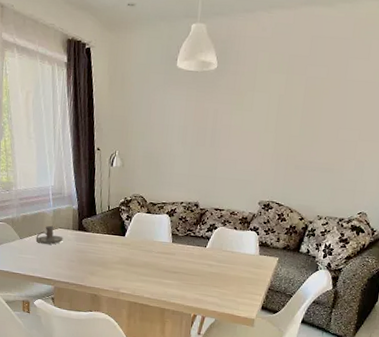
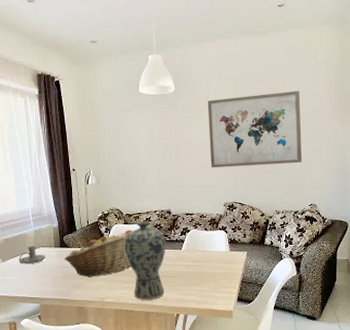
fruit basket: none [82,218,164,266] -> present [65,228,140,277]
vase: none [143,212,190,296] -> present [123,221,166,300]
wall art: none [248,76,366,164] -> present [207,90,303,168]

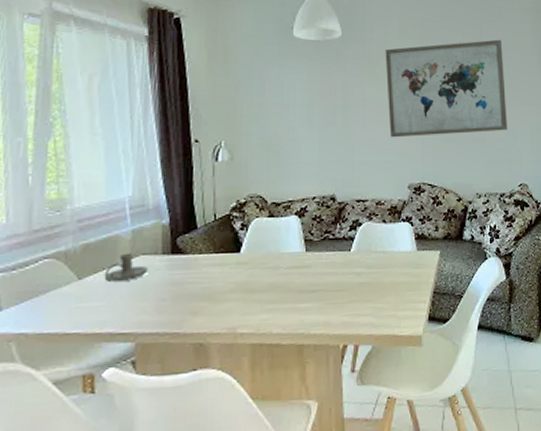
fruit basket: present [65,228,140,277] -> none [177,221,292,297]
vase: present [123,221,166,300] -> none [266,212,328,327]

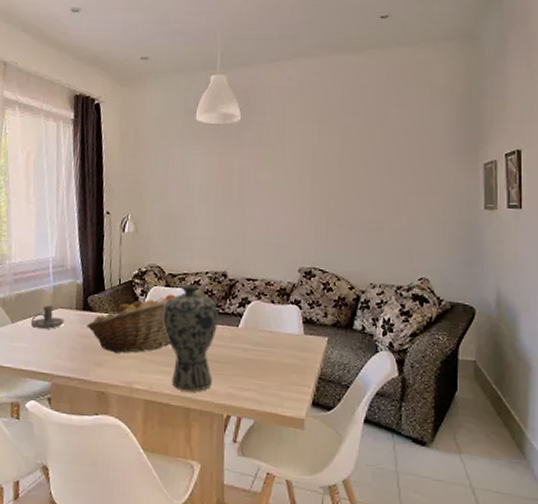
fruit basket: none [177,221,292,297] -> present [87,292,186,353]
vase: none [266,212,328,327] -> present [162,284,218,392]
wall art: present [385,39,508,138] -> none [282,124,410,221]

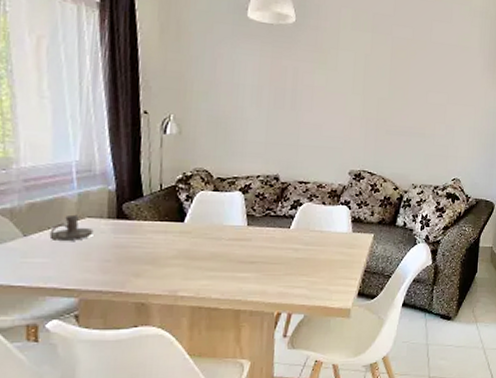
fruit basket: present [87,292,186,353] -> none [122,197,236,262]
vase: present [162,284,218,392] -> none [209,188,270,294]

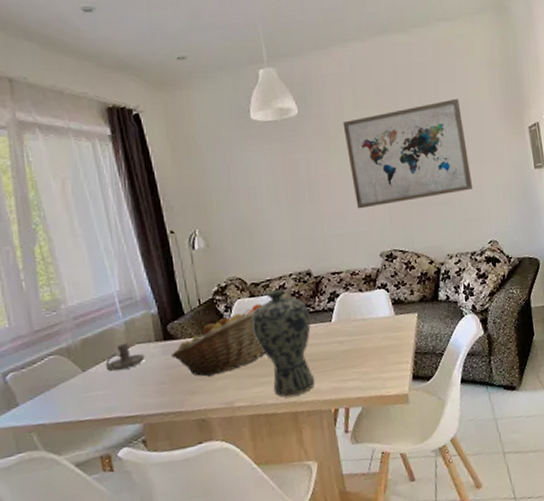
fruit basket: none [122,197,236,262] -> present [171,299,273,377]
vase: none [209,188,270,294] -> present [251,289,315,397]
wall art: none [335,38,450,128] -> present [342,98,473,209]

